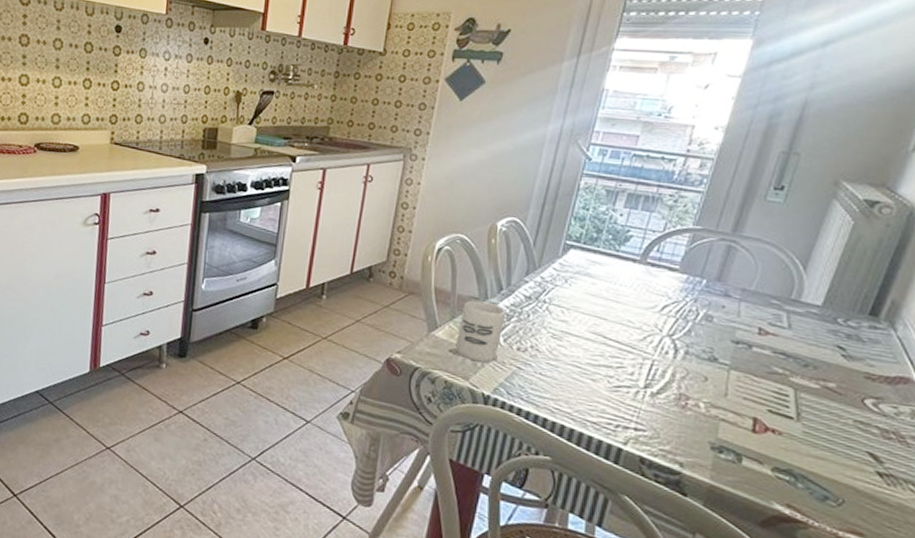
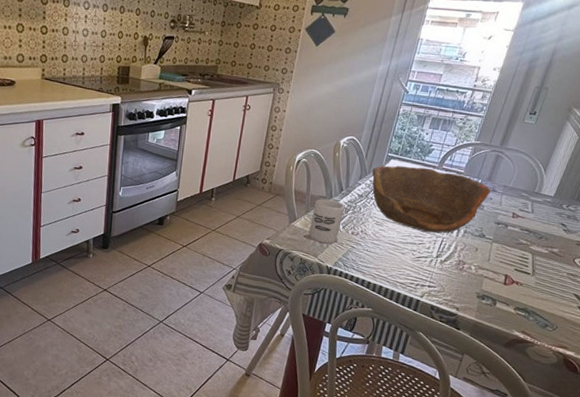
bowl: none [544,257,723,354] -> present [372,165,491,233]

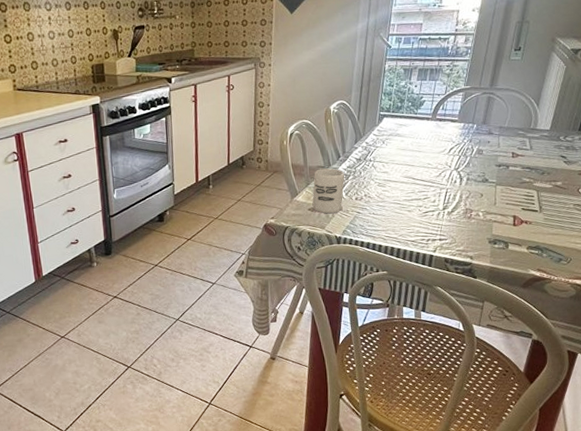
bowl: present [372,165,491,233] -> none [367,121,488,186]

